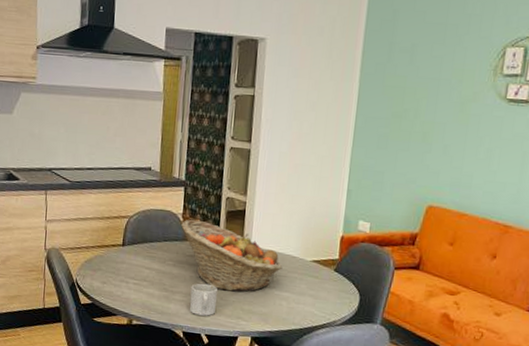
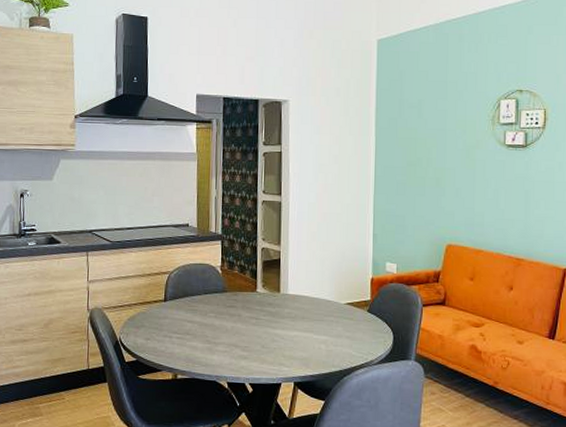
fruit basket: present [181,219,283,292] -> none [220,271,319,339]
mug: present [189,283,217,316] -> none [232,332,259,365]

